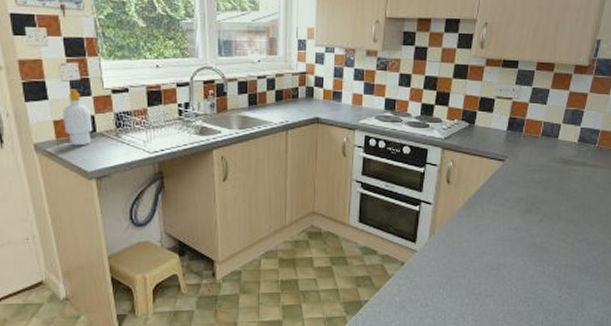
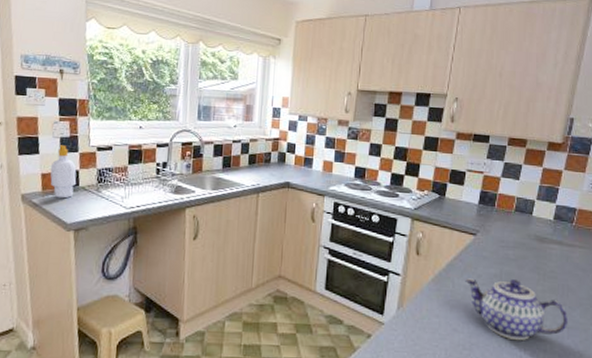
teapot: none [494,201,589,258] -> present [465,278,569,341]

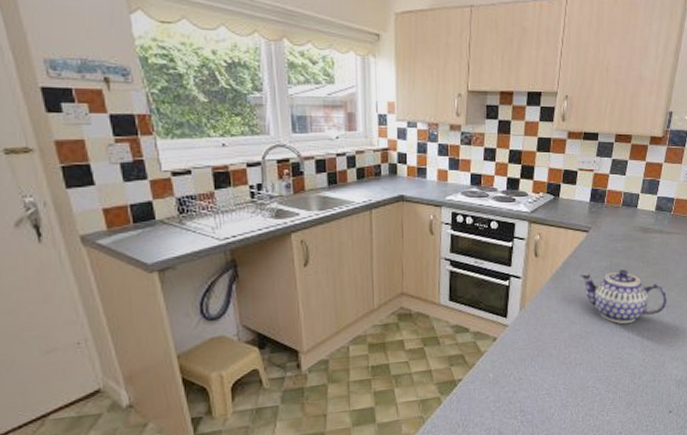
soap bottle: present [50,145,77,199] -> none [113,172,152,236]

